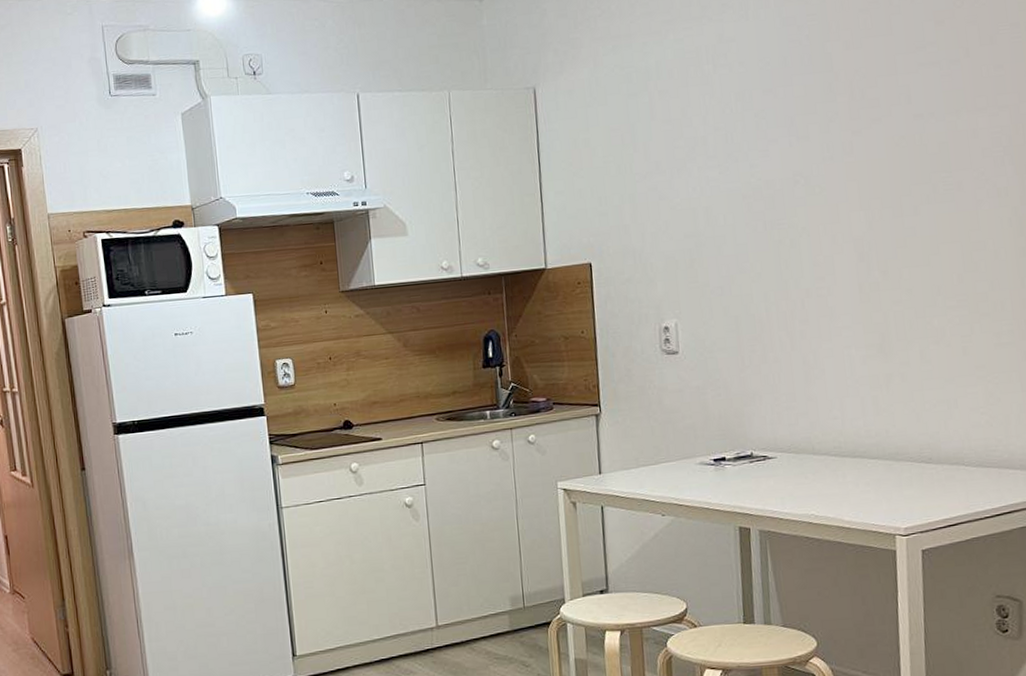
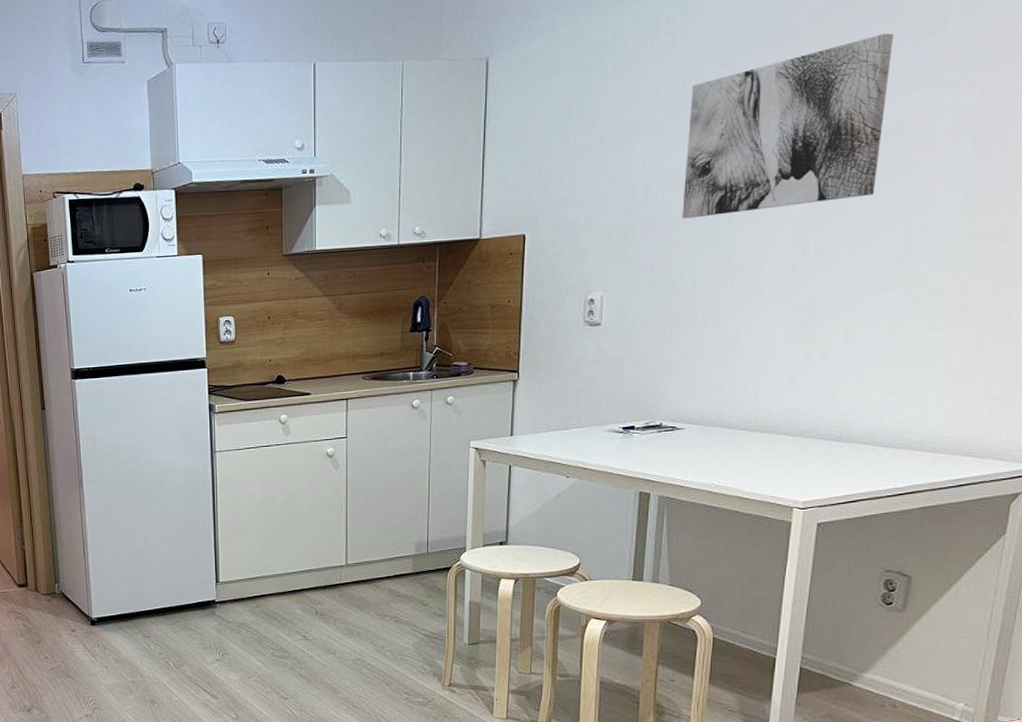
wall art: none [738,60,927,243] -> present [682,33,895,219]

